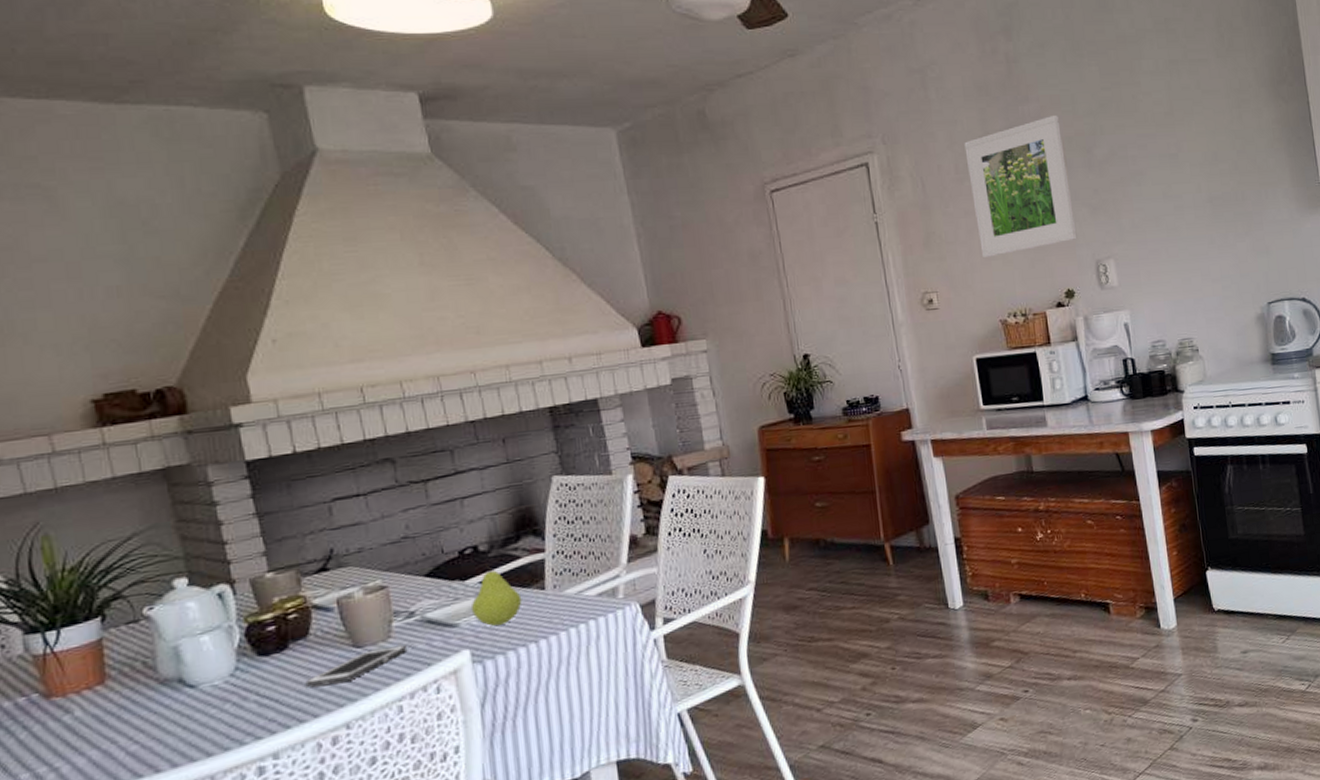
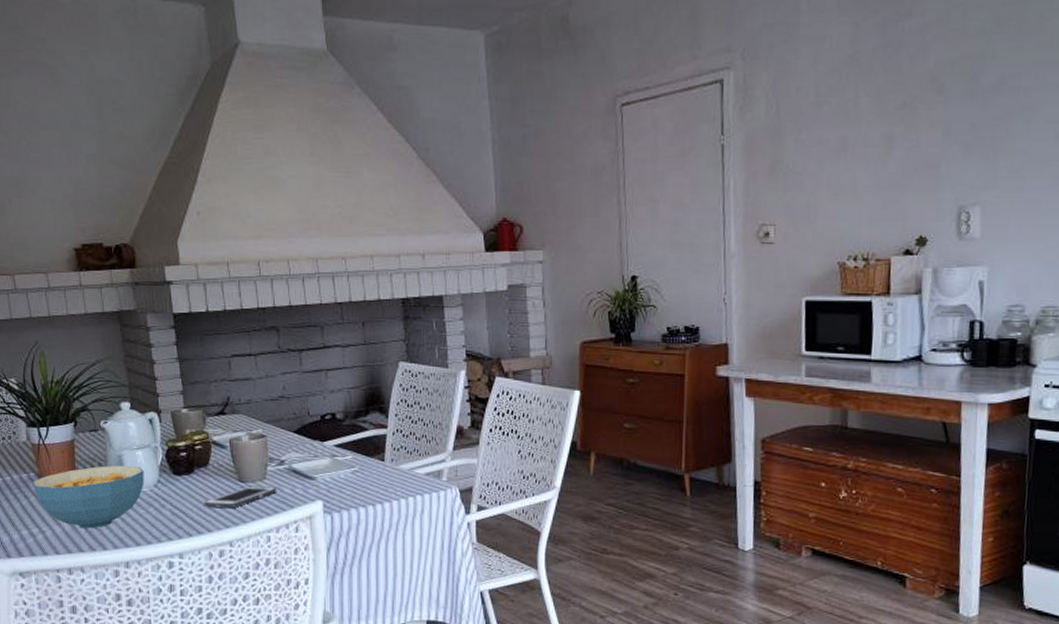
cereal bowl: none [35,655,215,752] -> present [32,465,144,529]
fruit: present [470,563,522,627] -> none [326,430,366,486]
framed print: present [964,114,1077,259] -> none [829,33,944,193]

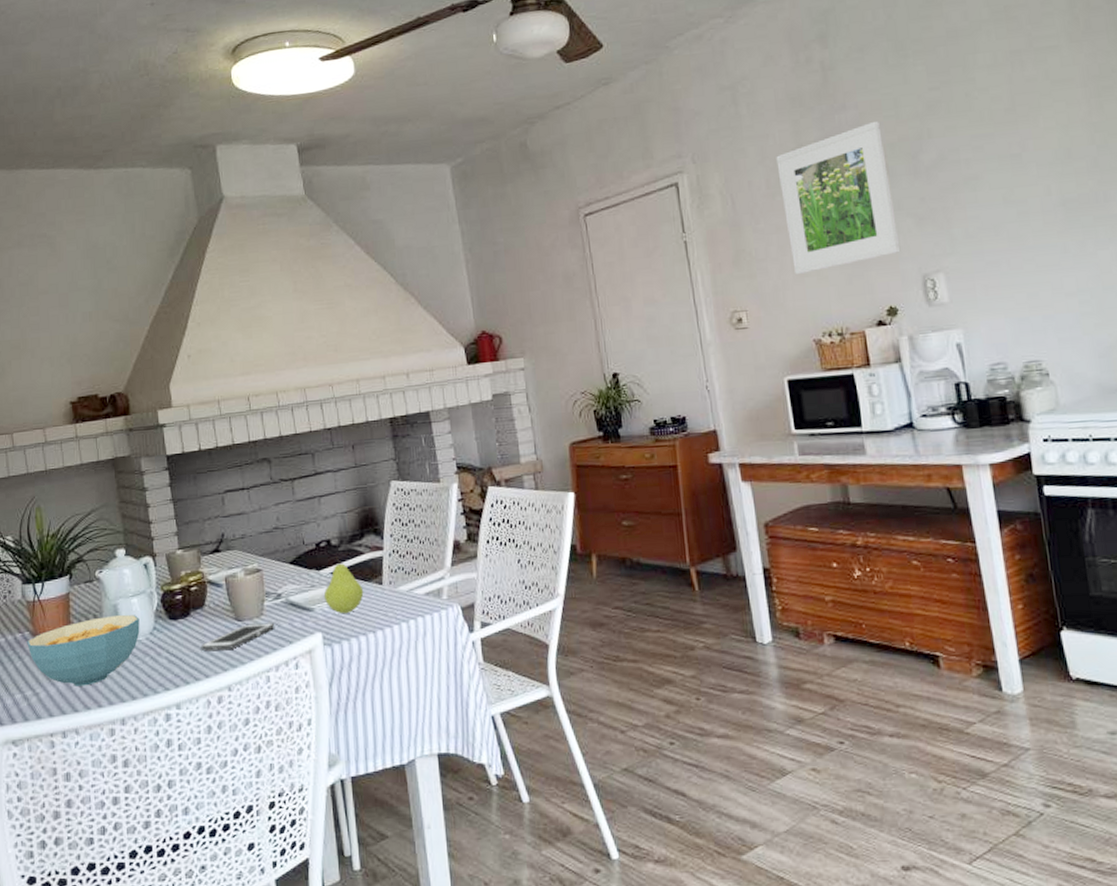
fruit: none [326,430,366,486] -> present [323,556,364,614]
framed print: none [829,33,944,193] -> present [776,120,901,275]

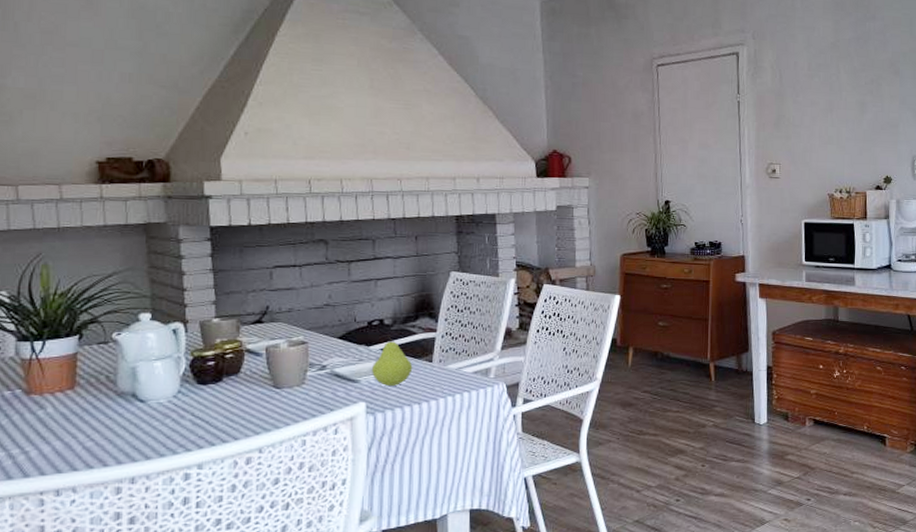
cereal bowl: present [27,614,140,686] -> none [17,377,162,446]
cell phone: present [201,623,275,651] -> none [231,391,317,415]
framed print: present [776,120,901,275] -> none [818,33,900,142]

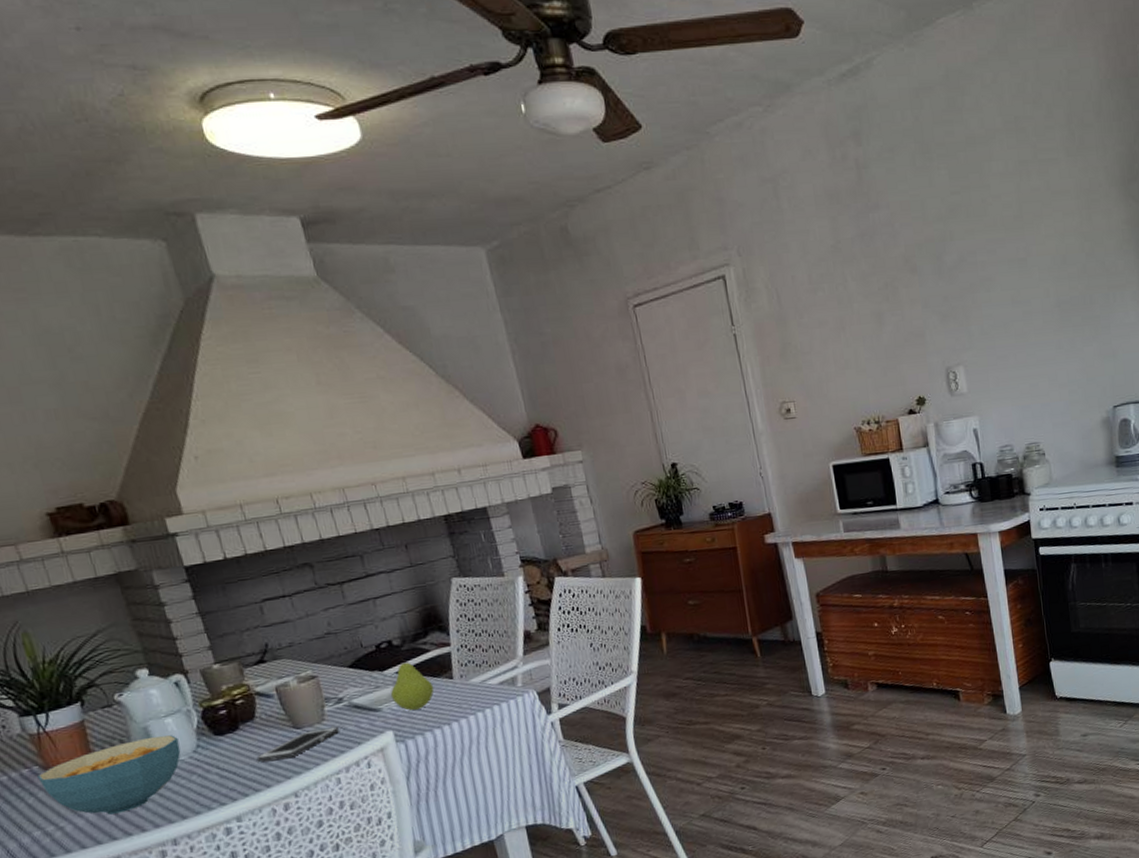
cereal bowl: none [17,377,162,446] -> present [37,735,181,815]
cell phone: none [231,391,317,415] -> present [256,726,340,762]

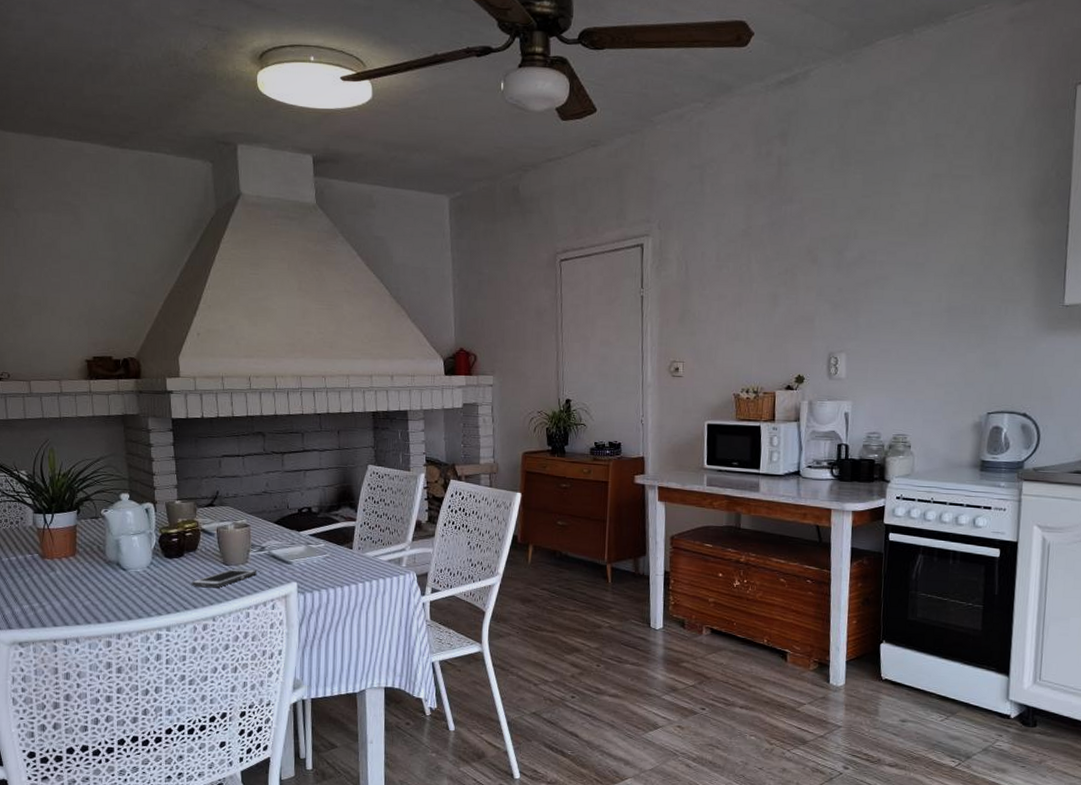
cereal bowl: present [37,735,181,815] -> none [36,548,139,604]
fruit: present [390,656,434,711] -> none [301,522,336,570]

